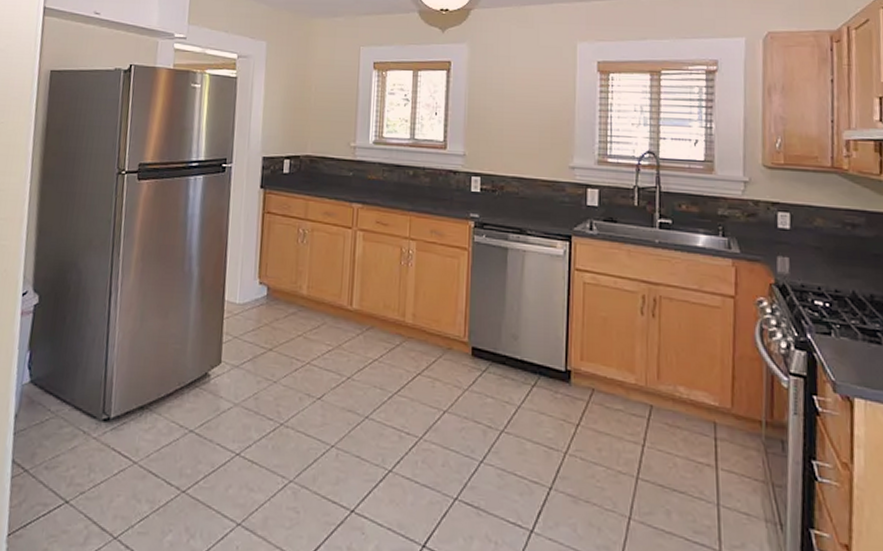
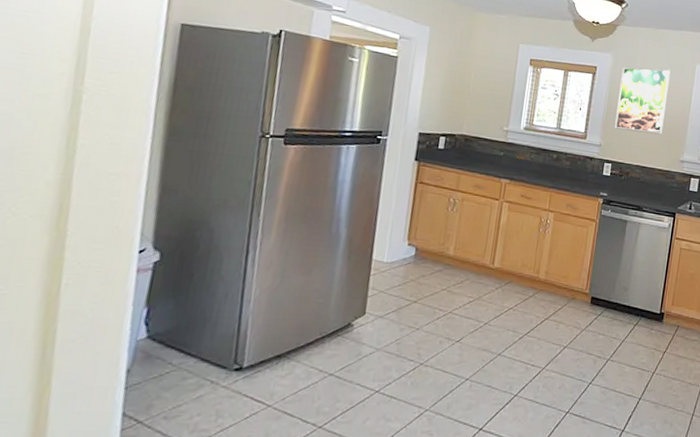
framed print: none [480,53,544,136] -> present [615,66,671,135]

